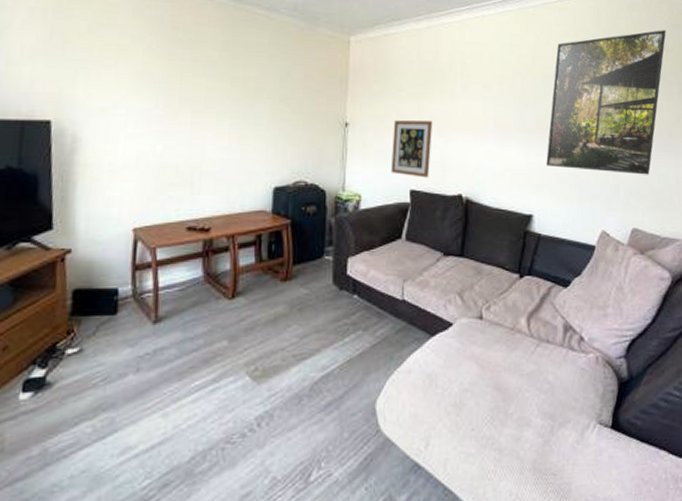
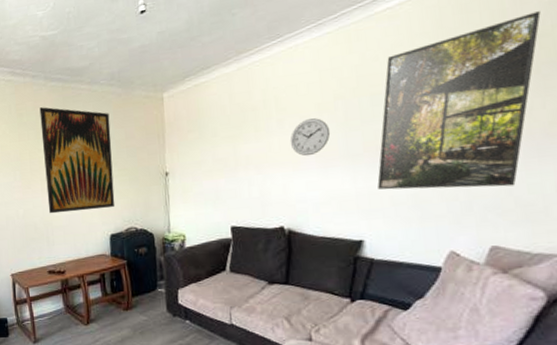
wall art: none [197,25,288,156] -> present [39,107,115,214]
wall art: present [390,120,433,178] -> none [210,160,250,215]
wall clock: none [472,89,509,125] -> present [290,118,331,156]

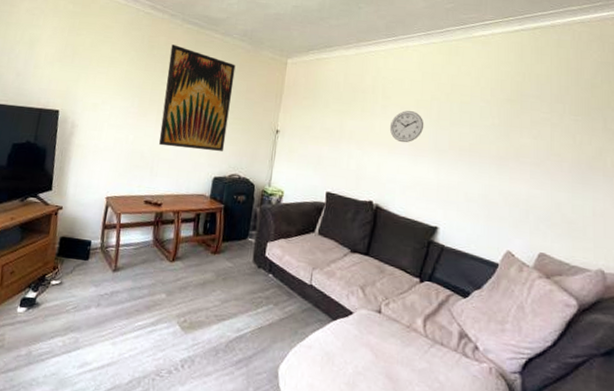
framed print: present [377,11,541,190] -> none [456,67,594,204]

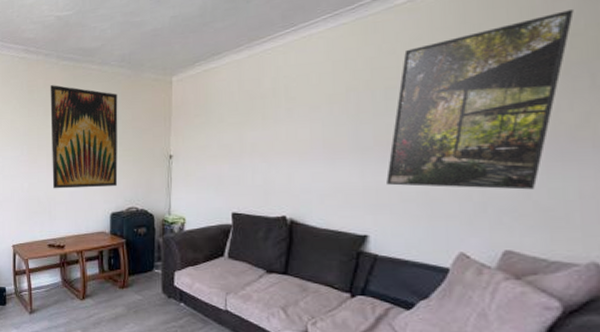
wall clock: present [389,110,424,143] -> none [297,109,341,147]
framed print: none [456,67,594,204] -> present [386,10,574,190]

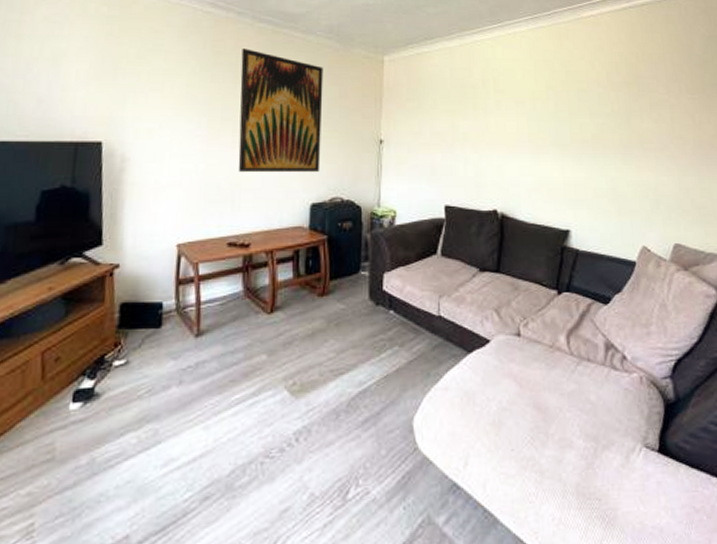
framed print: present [386,10,574,190] -> none [582,42,704,189]

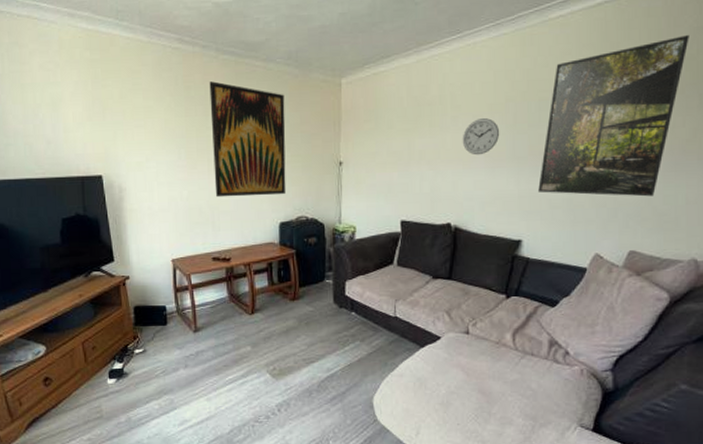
wall clock: none [506,104,543,141] -> present [462,118,500,156]
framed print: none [582,42,704,189] -> present [538,35,689,197]

